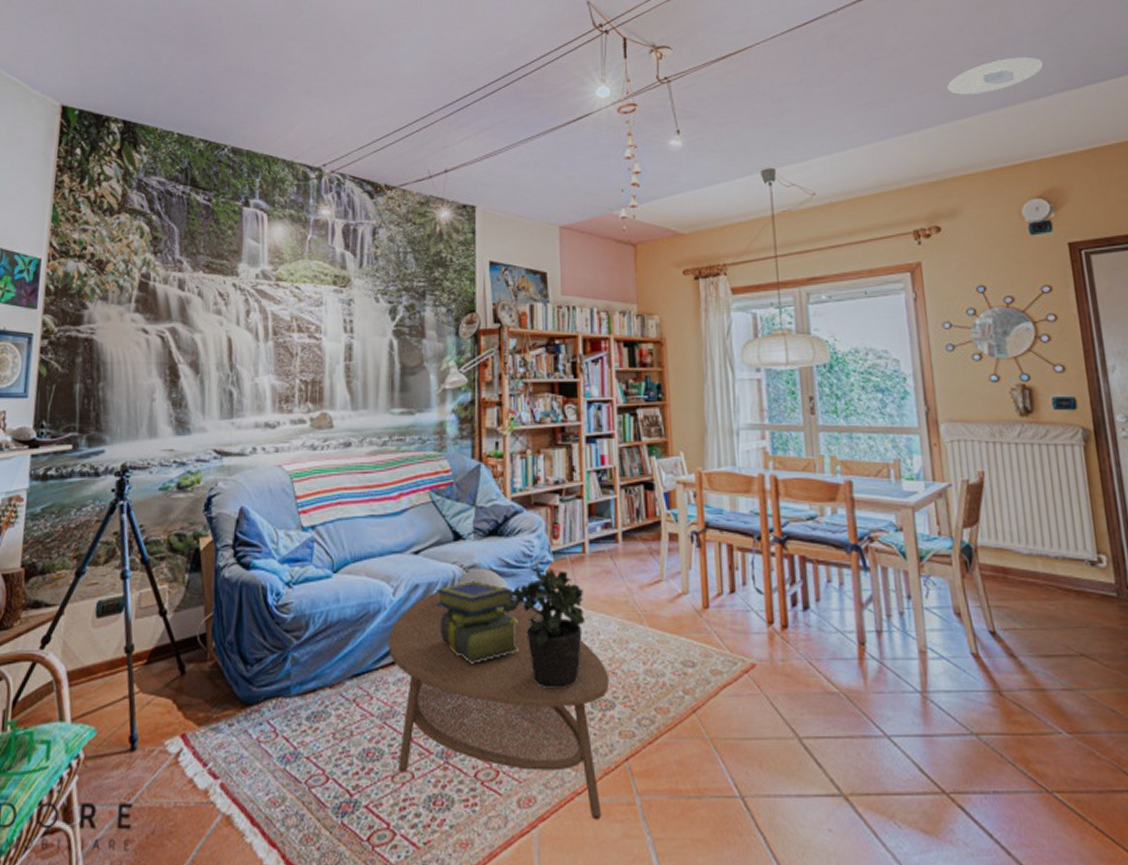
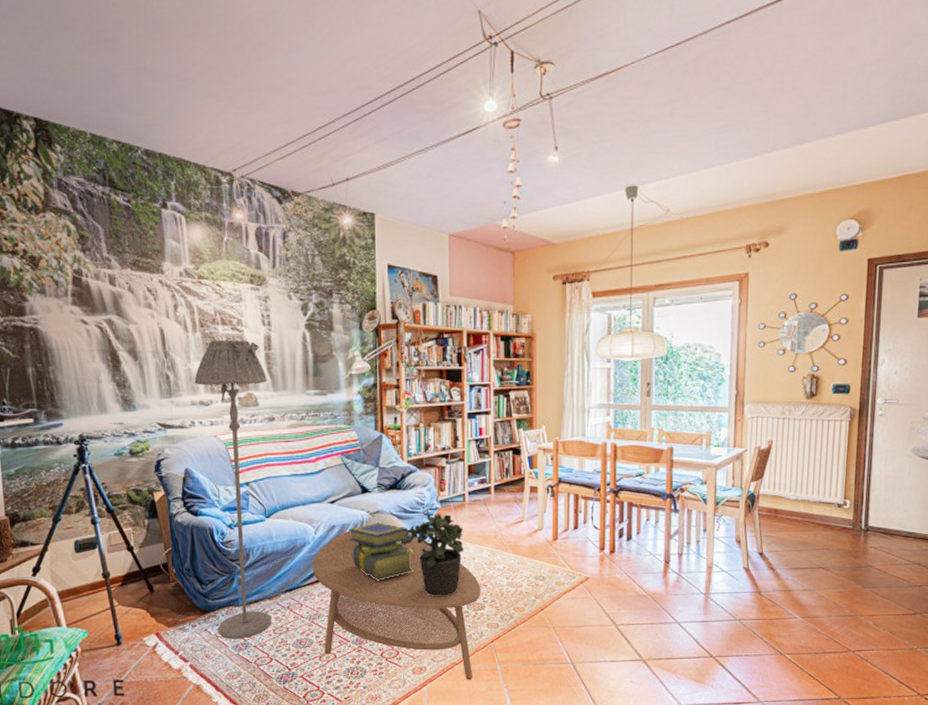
floor lamp: none [261,350,345,746] -> present [194,340,272,639]
recessed light: present [947,56,1043,95] -> none [793,86,877,121]

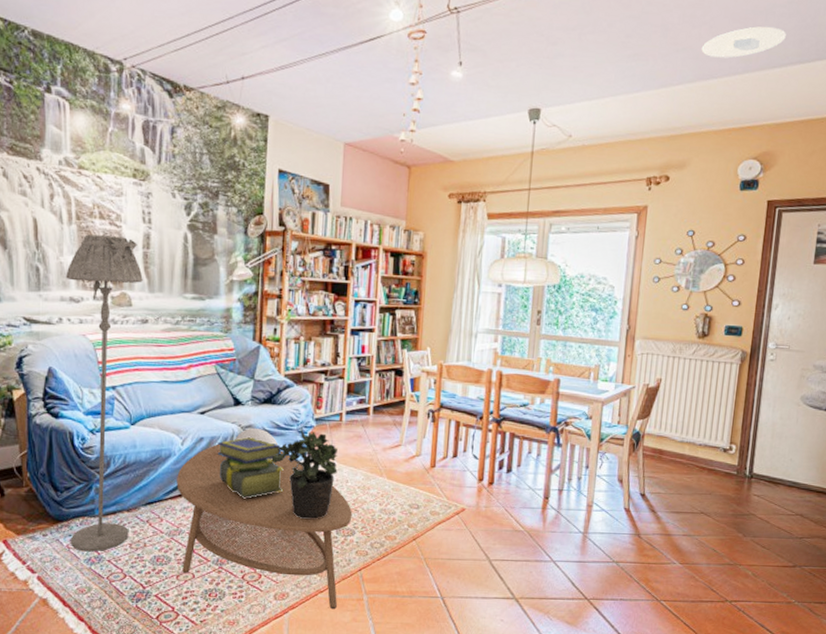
recessed light: none [793,86,877,121] -> present [701,26,786,58]

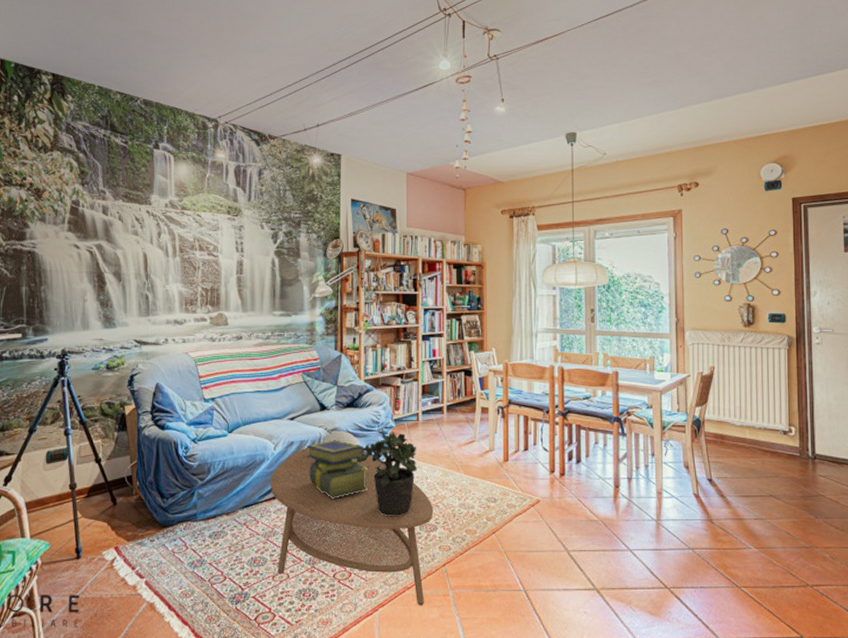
floor lamp: present [65,234,143,552] -> none [171,265,237,556]
recessed light: present [701,26,786,58] -> none [713,49,788,79]

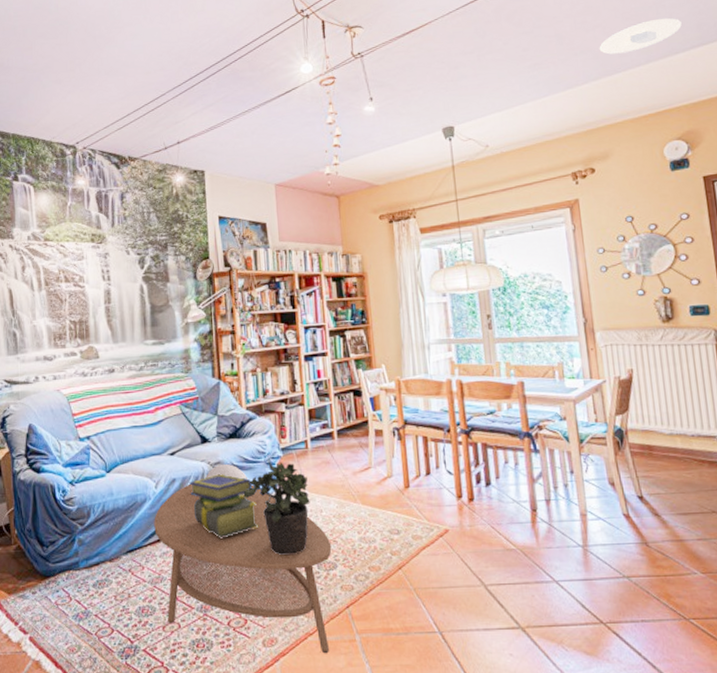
recessed light: none [713,49,788,79] -> present [599,17,682,55]

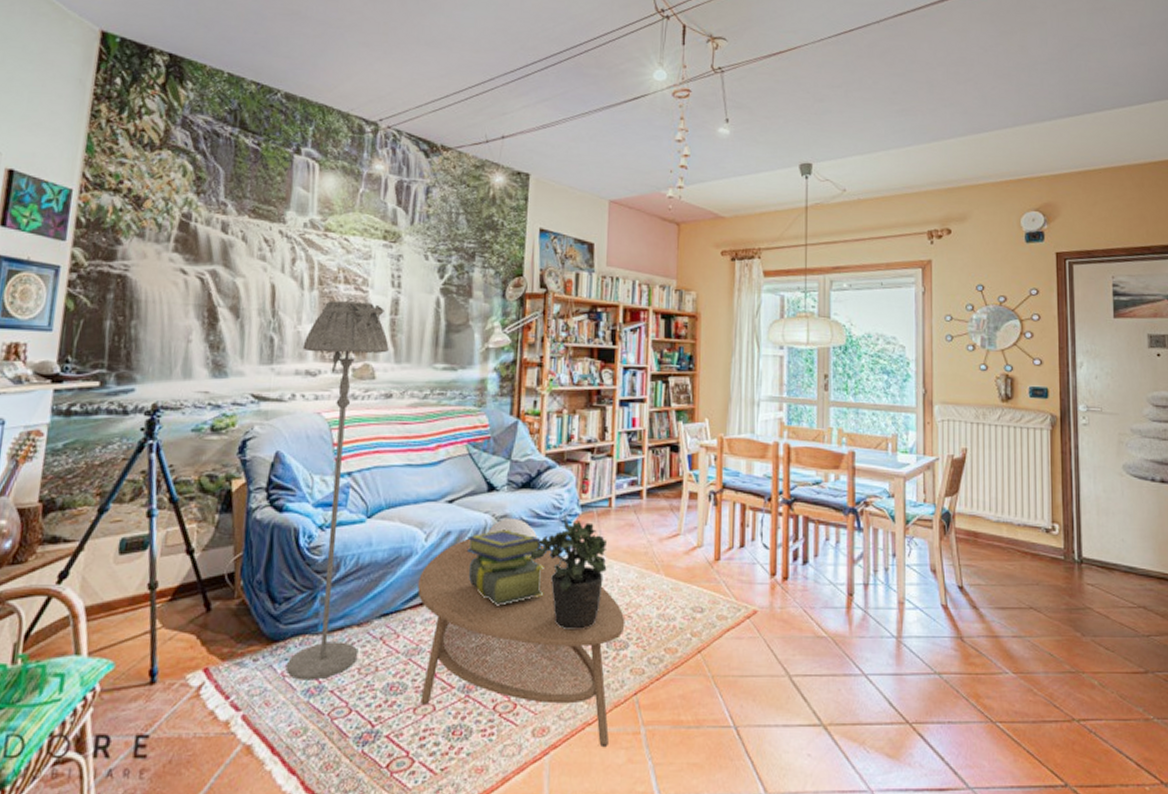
floor lamp: none [39,295,113,607] -> present [286,301,389,680]
recessed light: present [599,17,682,55] -> none [969,82,1051,113]

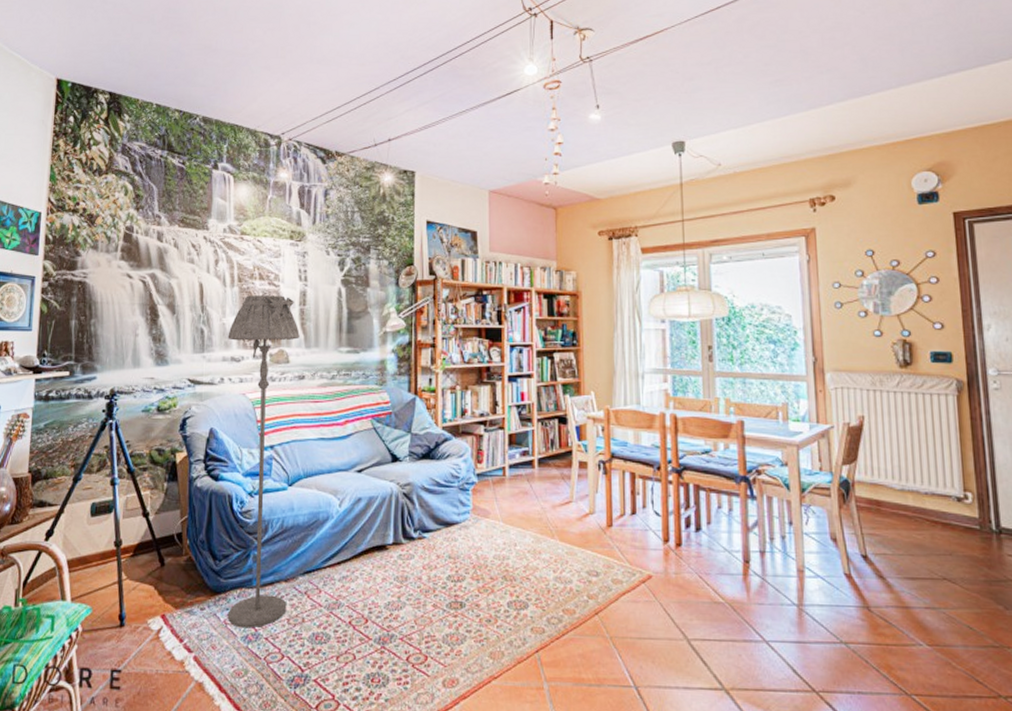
coffee table: present [417,539,625,746] -> none [335,505,524,699]
stack of books: present [466,529,544,606] -> none [376,496,447,566]
decorative bowl: present [487,517,538,556] -> none [393,485,439,521]
potted plant: present [530,519,607,631] -> none [432,487,504,591]

